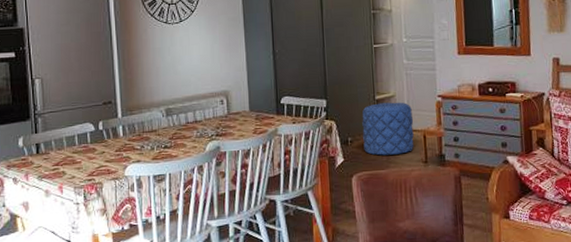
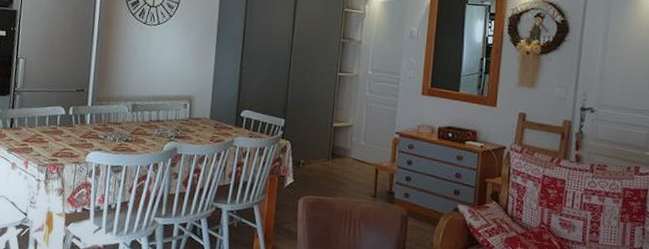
pouf: present [362,102,414,156] -> none [314,130,368,185]

